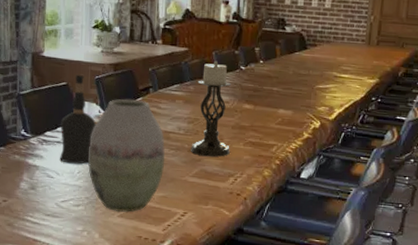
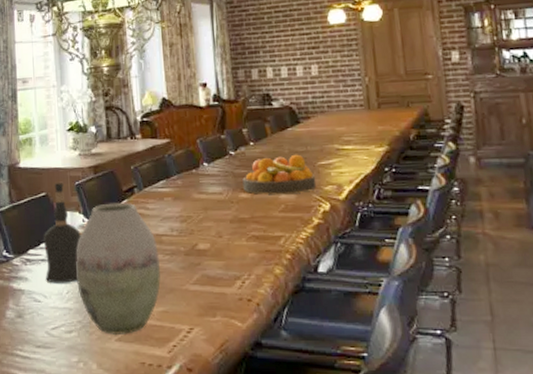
candle holder: present [191,60,231,157] -> none [184,149,232,259]
fruit bowl: none [248,75,313,110] -> present [242,154,317,195]

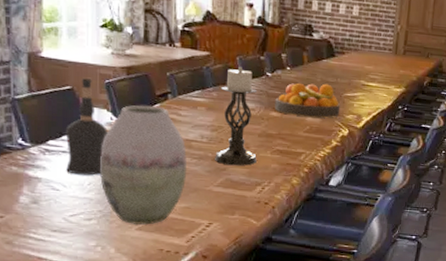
candle holder: none [184,149,232,259] -> present [215,66,257,166]

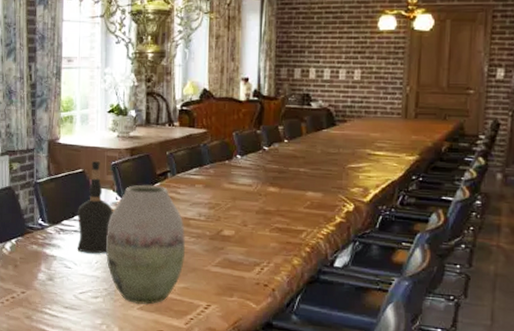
candle holder: present [215,66,257,166] -> none [212,141,255,245]
fruit bowl: present [275,82,341,118] -> none [272,155,344,192]

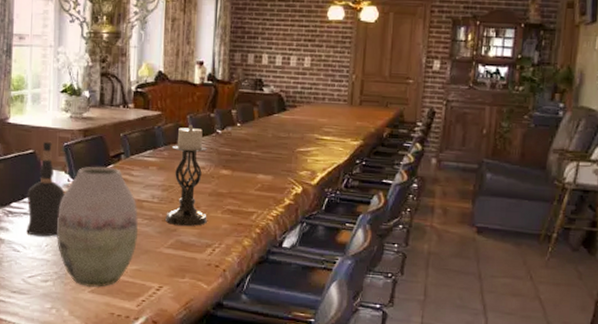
candle holder: none [212,141,255,245] -> present [165,124,207,227]

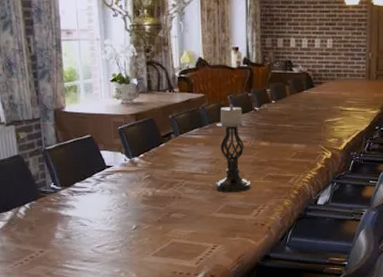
liquor bottle: present [26,141,65,237] -> none [88,126,123,211]
vase: present [57,166,139,288] -> none [118,146,192,252]

